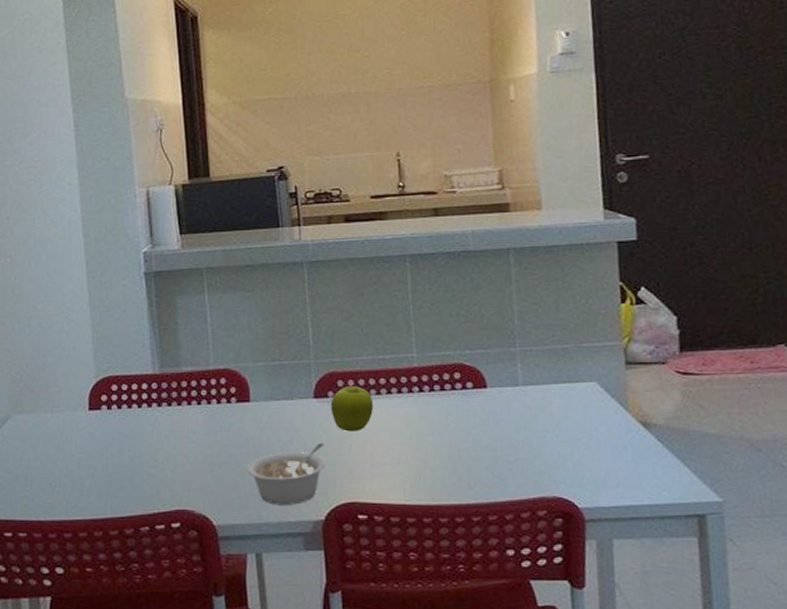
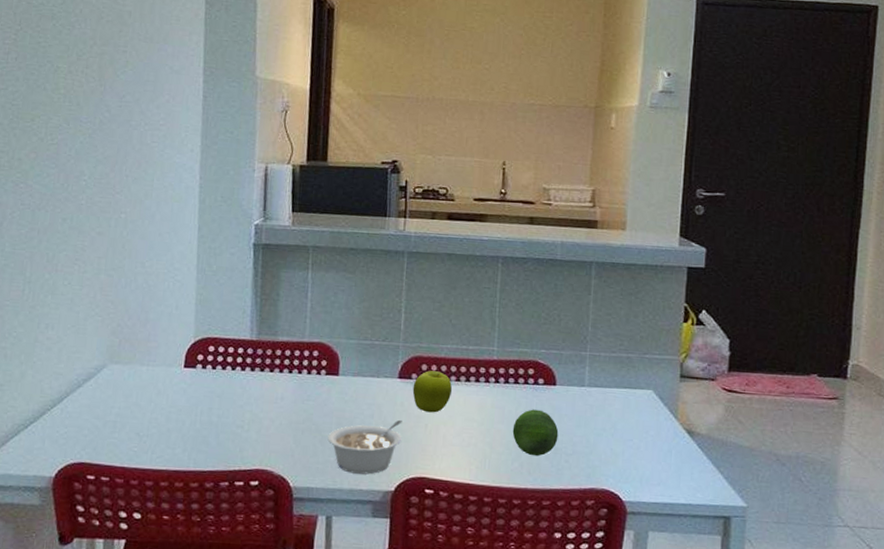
fruit: none [445,416,497,468] -> present [512,409,559,457]

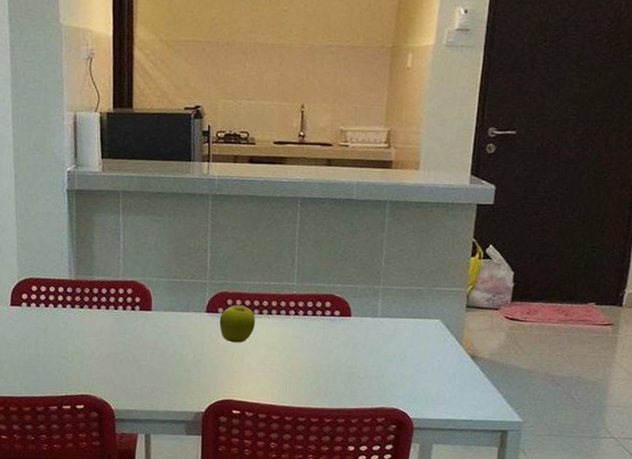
legume: present [327,419,402,475] -> none [144,349,211,398]
fruit: present [512,409,559,457] -> none [311,338,353,380]

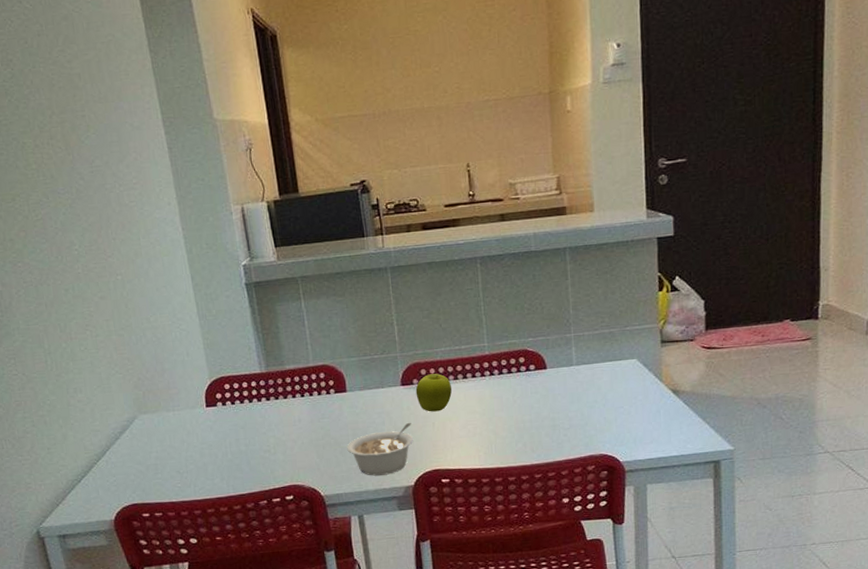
legume: none [144,349,211,398] -> present [347,422,414,476]

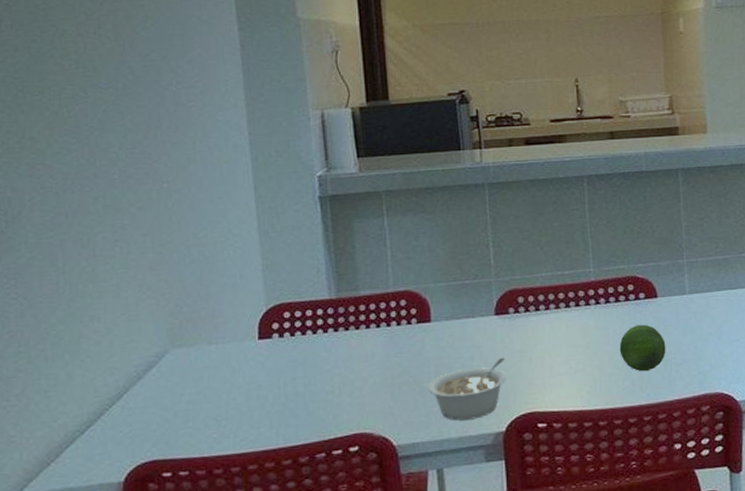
fruit: present [415,373,452,412] -> none [511,302,553,346]
fruit: none [512,393,555,435] -> present [619,324,666,372]

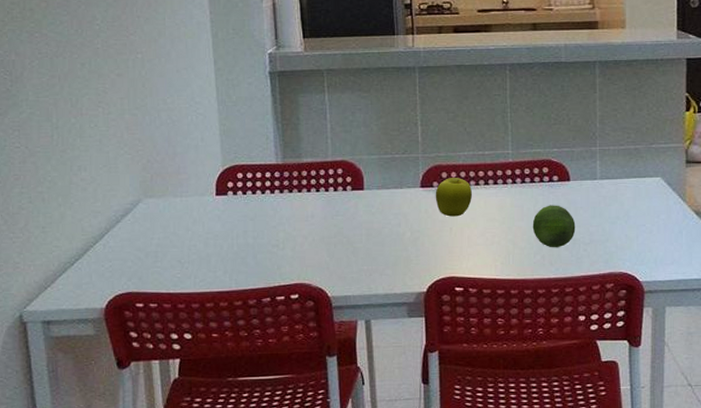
legume: present [428,357,507,421] -> none [359,225,430,279]
fruit: none [511,302,553,346] -> present [435,178,473,217]

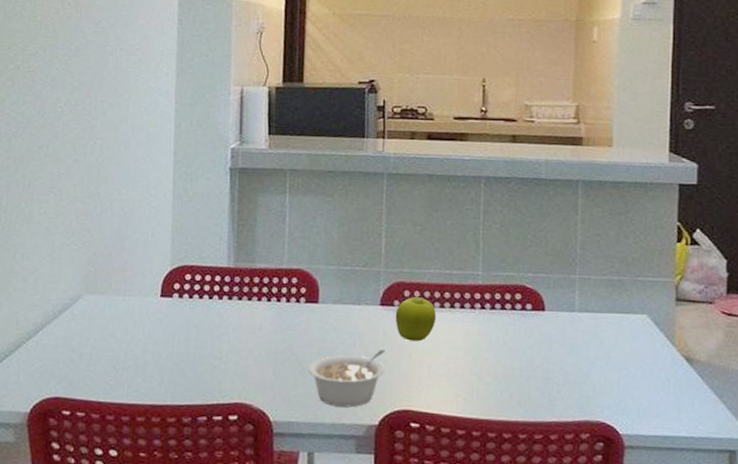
legume: none [359,225,430,279] -> present [308,349,385,408]
fruit: present [532,205,576,248] -> none [500,336,549,387]

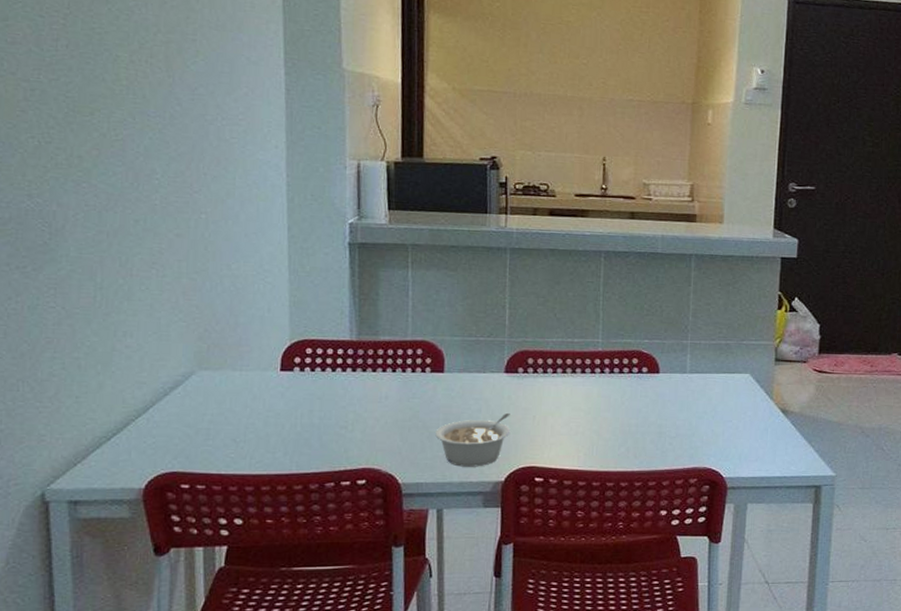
fruit: present [395,297,437,342] -> none [519,364,559,405]

